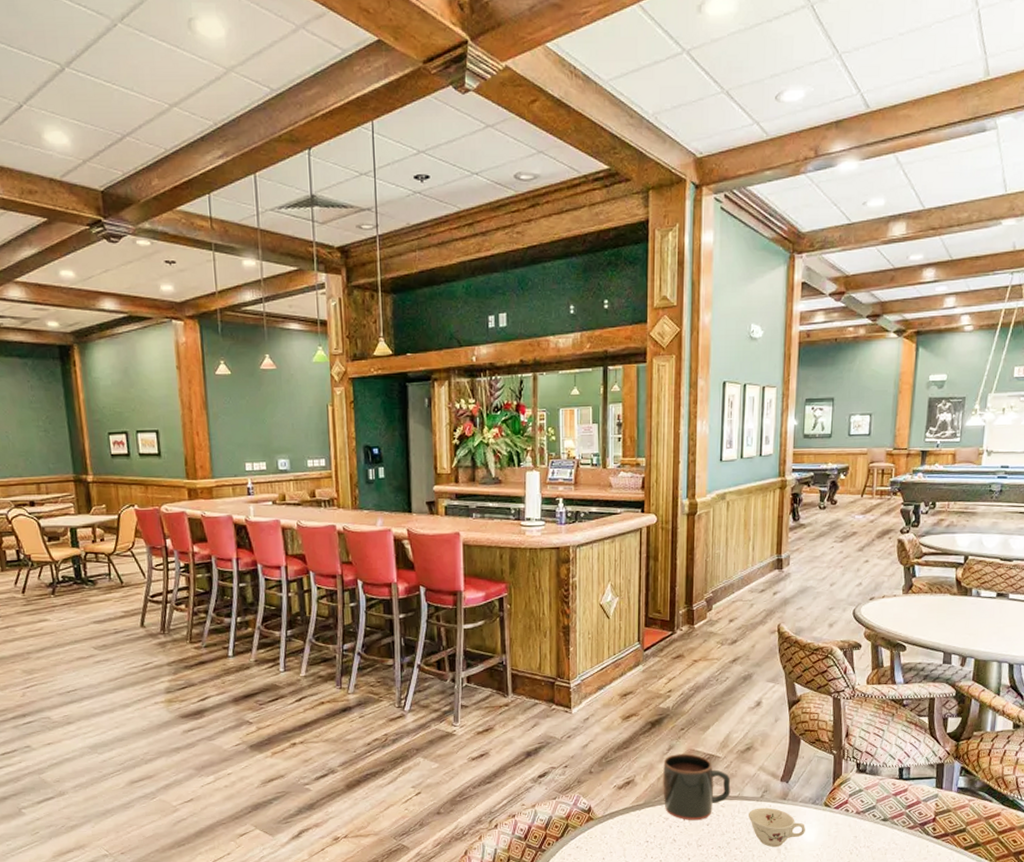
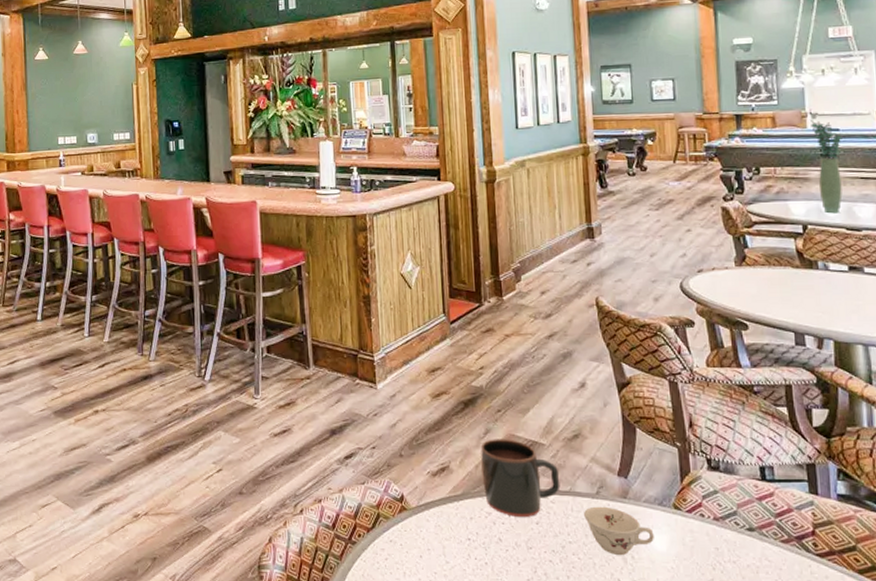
vase: none [983,456,1010,546] -> present [810,119,843,214]

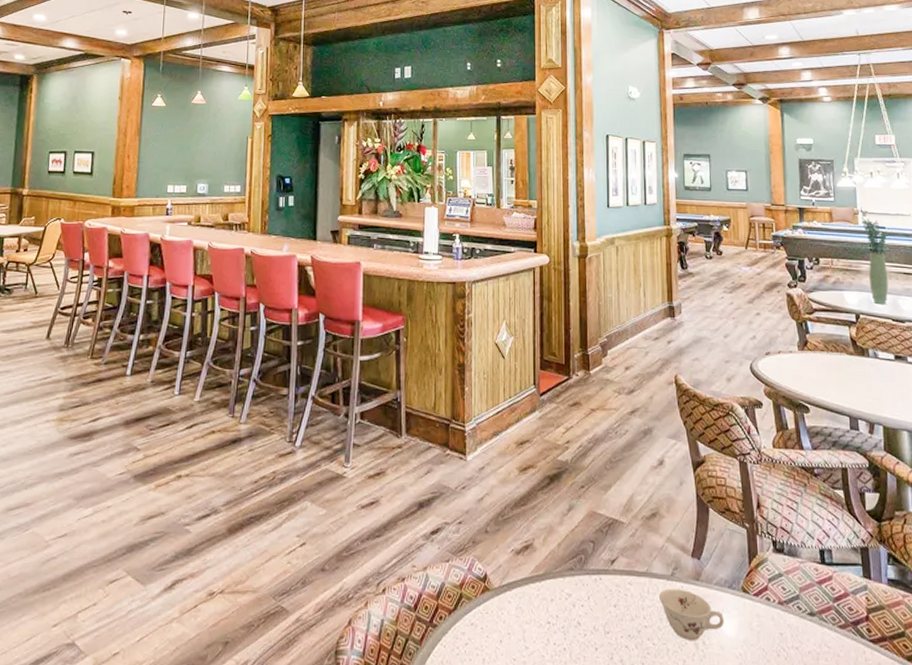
mug: present [480,439,560,517] -> none [564,516,638,599]

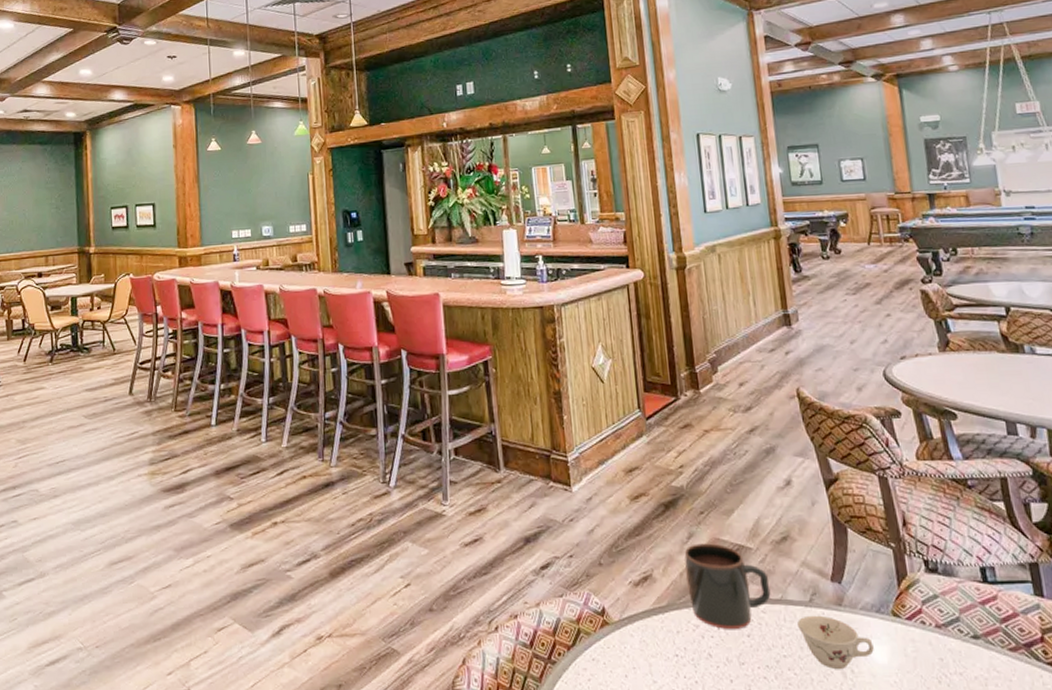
mug: none [564,516,638,599] -> present [684,543,771,629]
vase: present [861,216,889,305] -> none [1005,197,1044,295]

